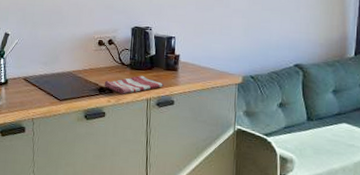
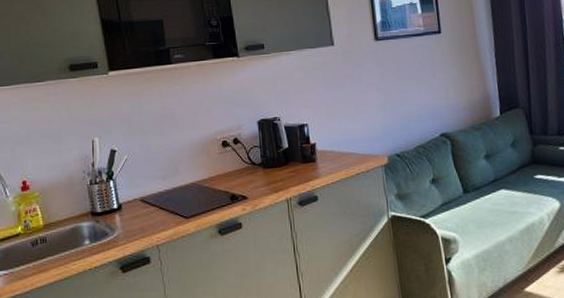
dish towel: present [104,75,164,95] -> none [235,173,304,199]

